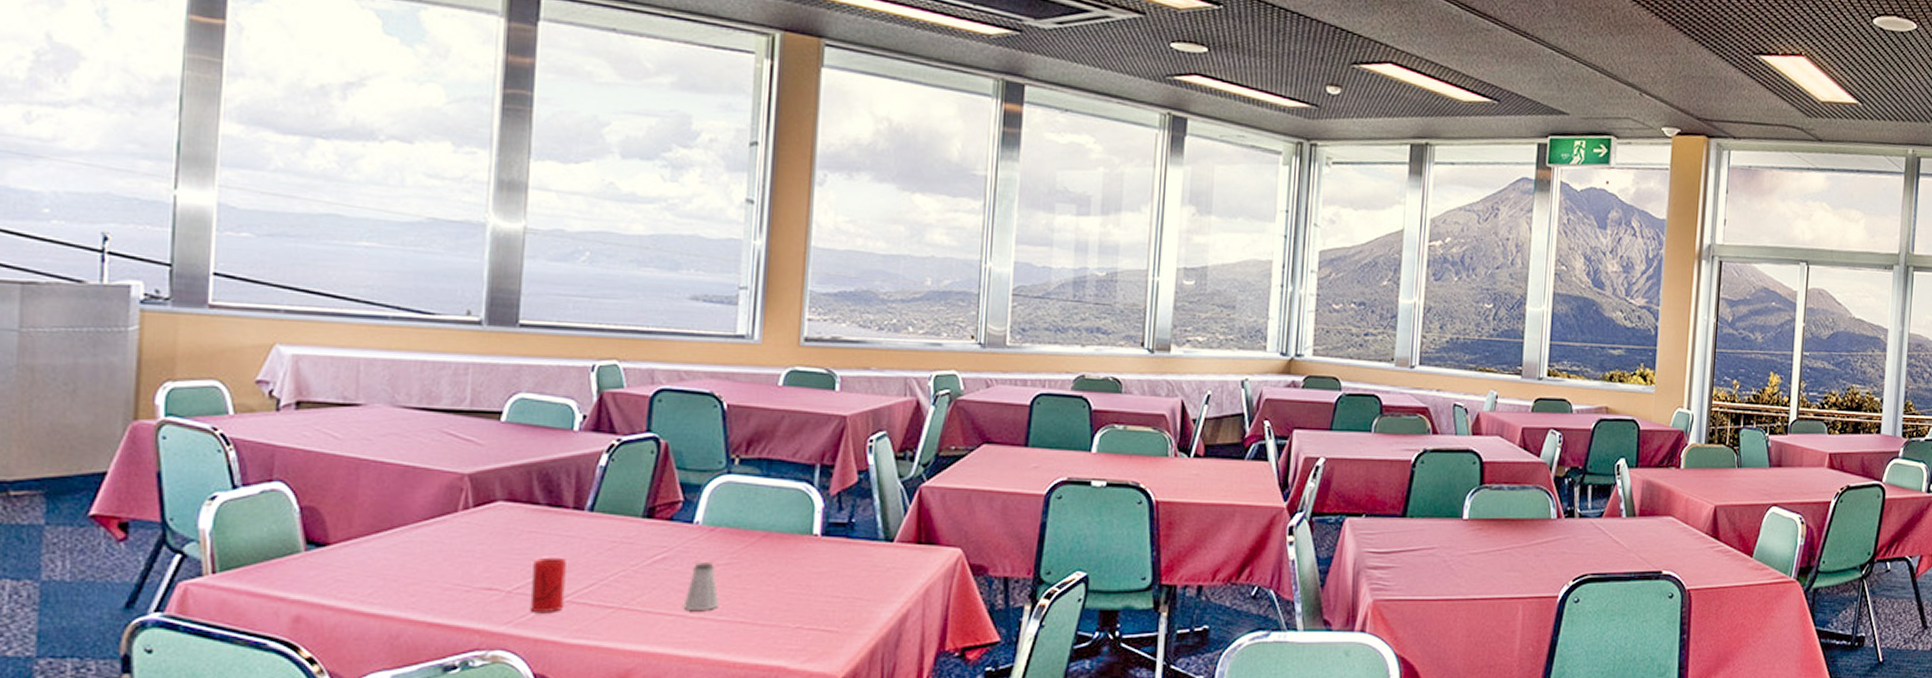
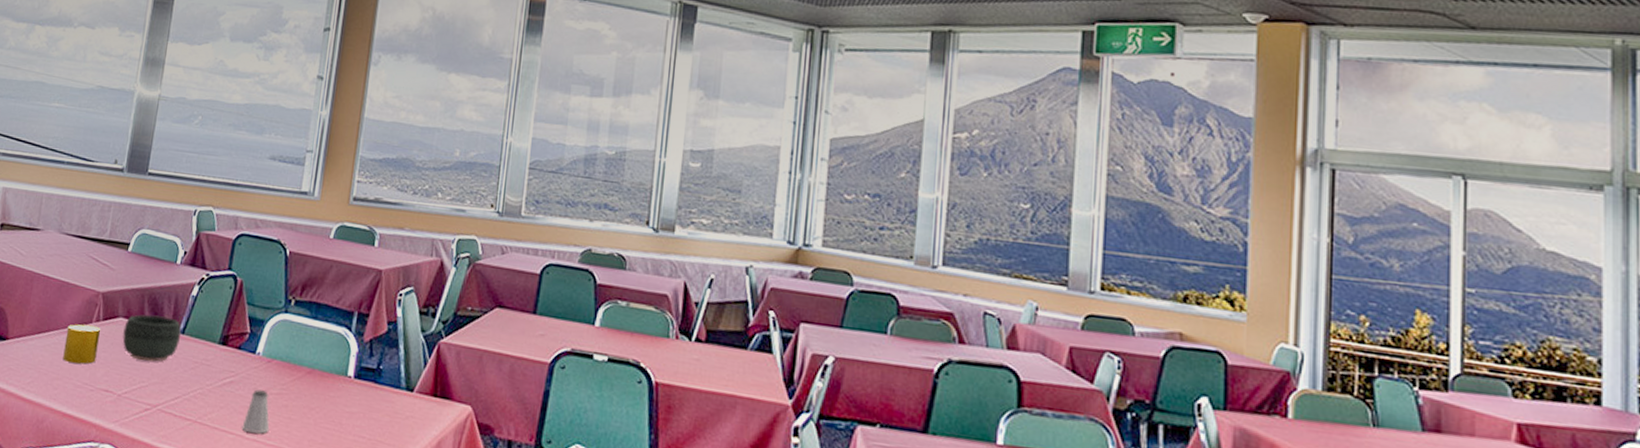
cup: none [419,514,473,562] -> present [63,324,101,364]
bowl: none [505,493,588,547] -> present [122,314,181,362]
cup: present [530,557,566,612] -> none [132,369,161,418]

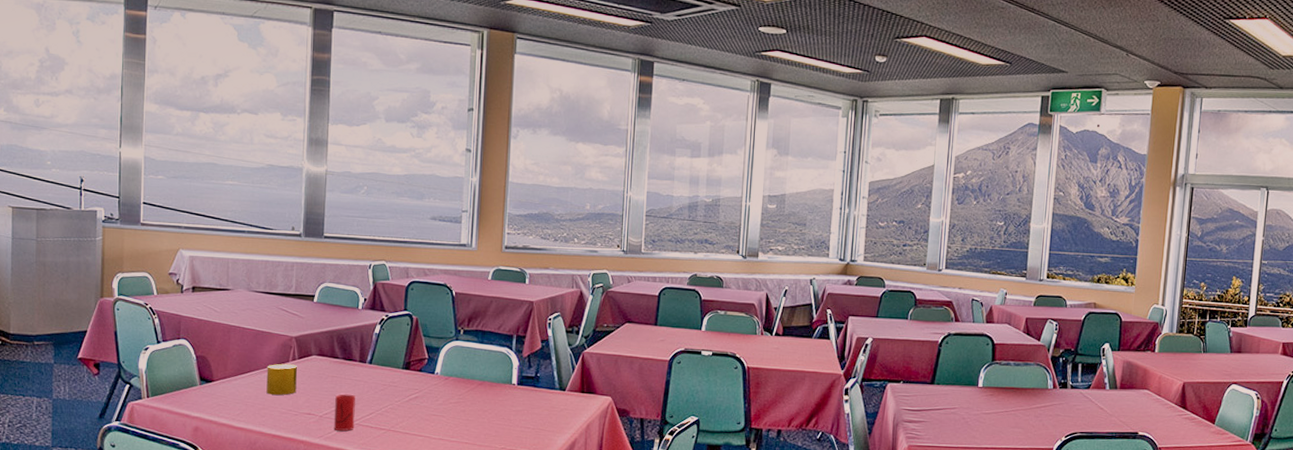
bowl: present [122,314,181,362] -> none [318,351,368,387]
cup: none [132,369,161,418] -> present [333,394,355,431]
saltshaker: present [242,389,270,434] -> none [429,401,452,434]

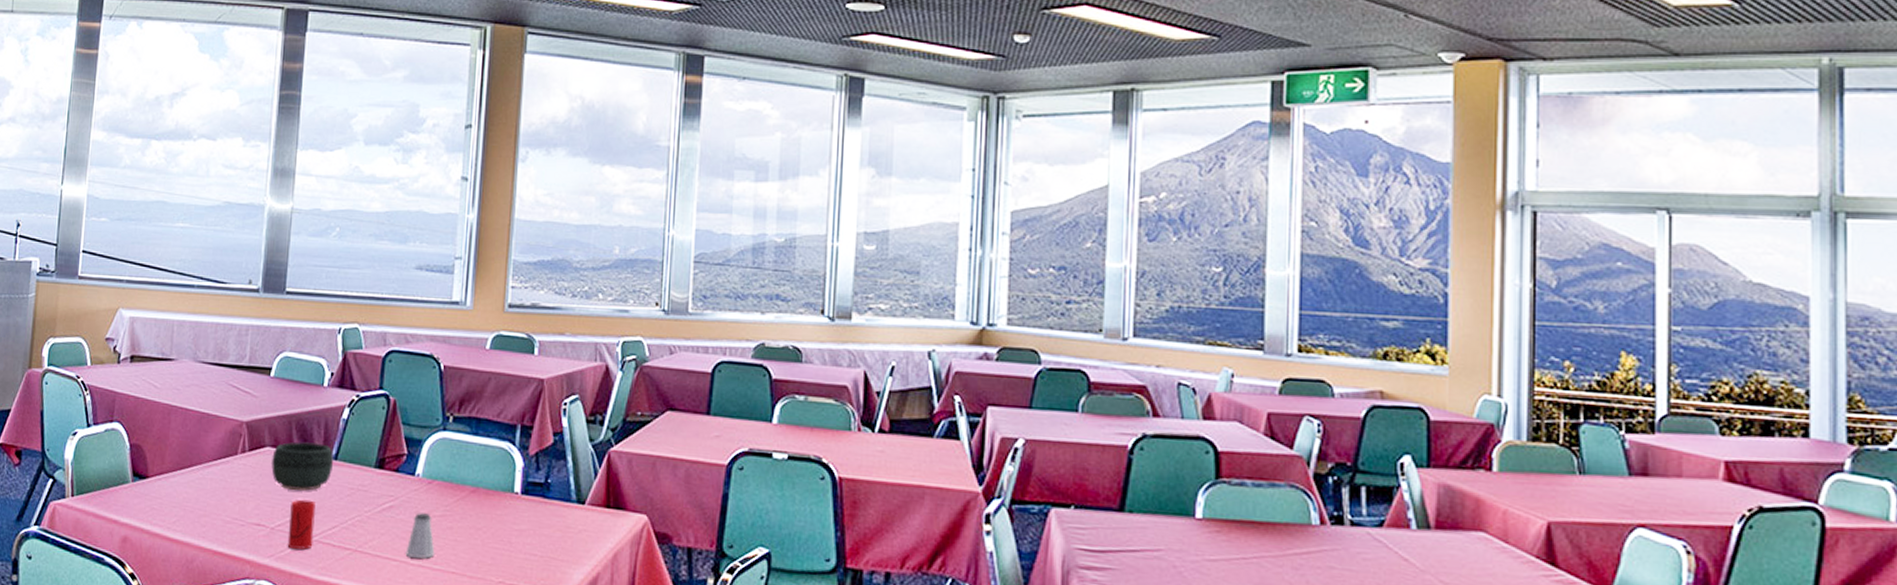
cup: present [266,363,298,395] -> none [209,456,248,499]
bowl: none [318,351,368,387] -> present [271,442,333,491]
saltshaker: none [429,401,452,434] -> present [405,513,435,559]

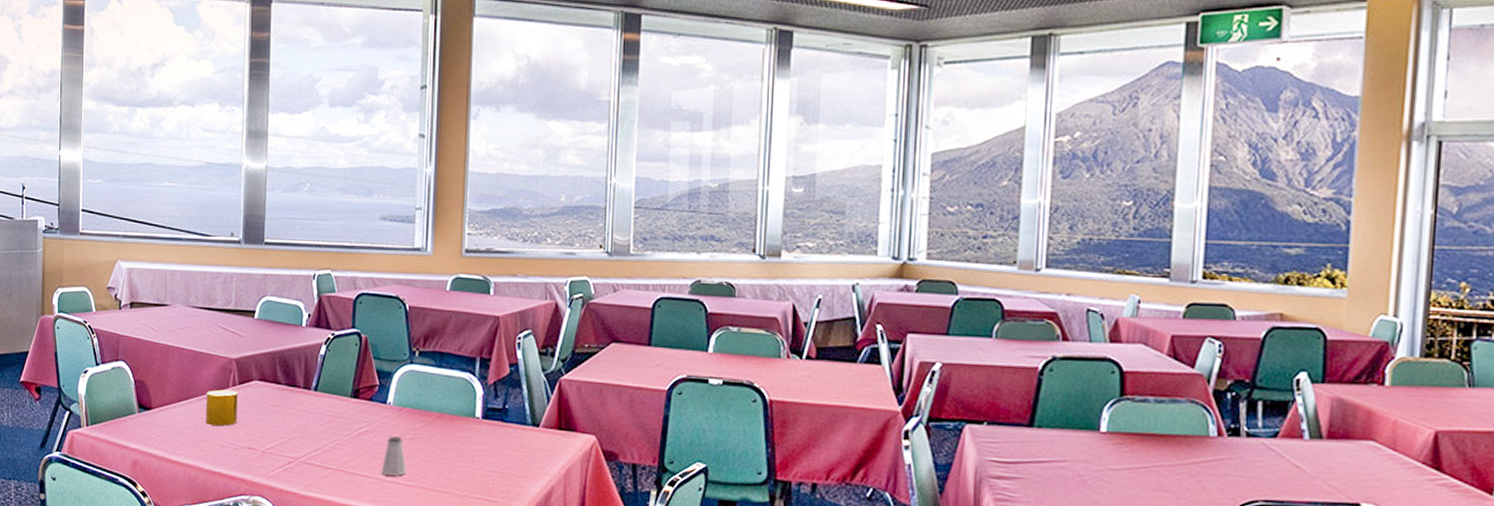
cup: none [209,456,248,499] -> present [206,389,238,426]
bowl: present [271,442,333,491] -> none [259,376,313,418]
cup: present [287,499,315,550] -> none [277,426,300,469]

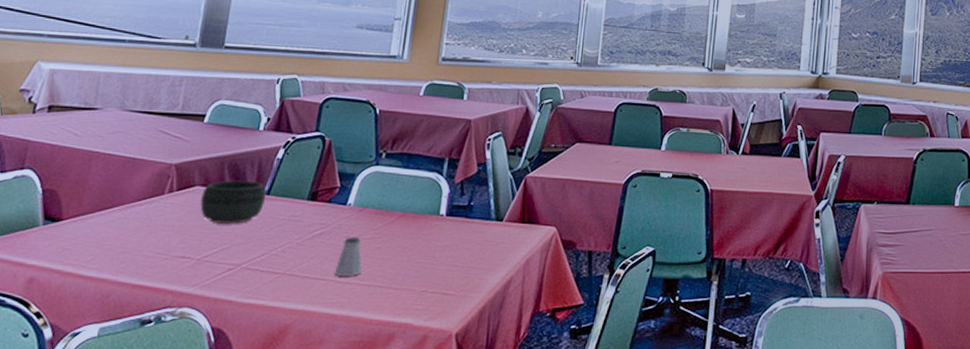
cup: present [206,389,238,426] -> none [130,196,175,235]
bowl: none [259,376,313,418] -> present [200,180,266,224]

